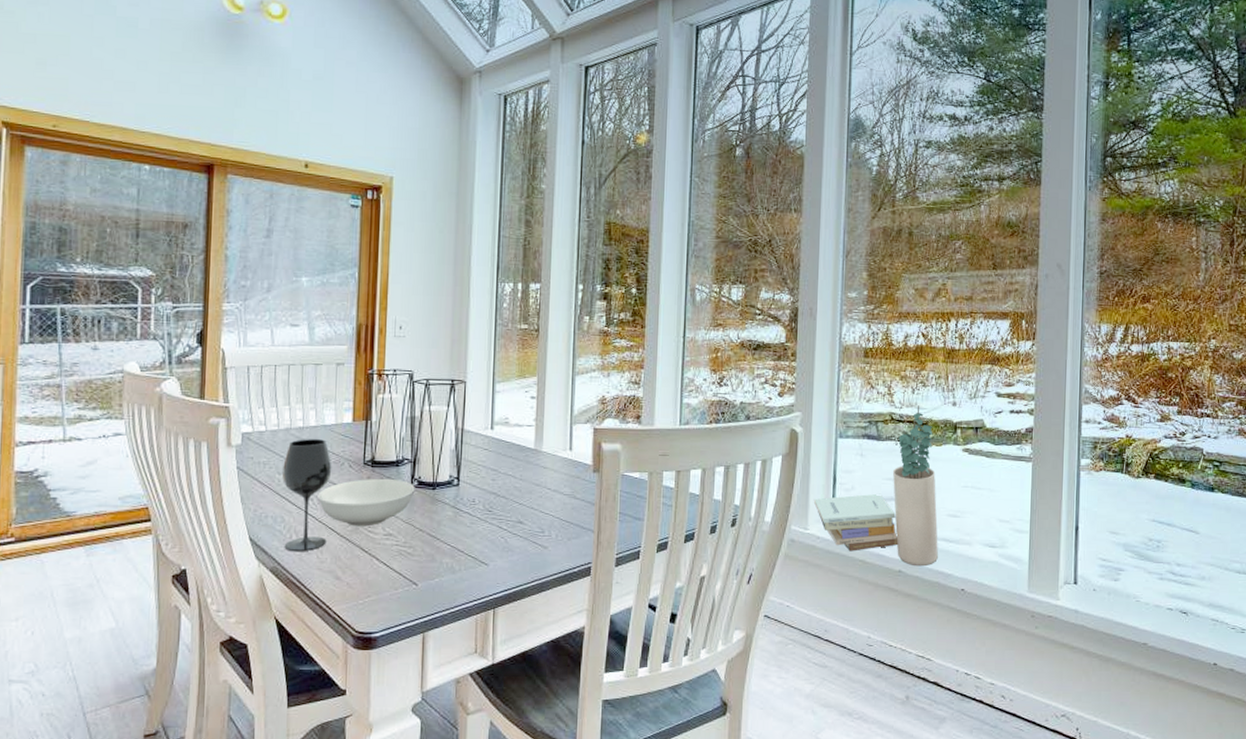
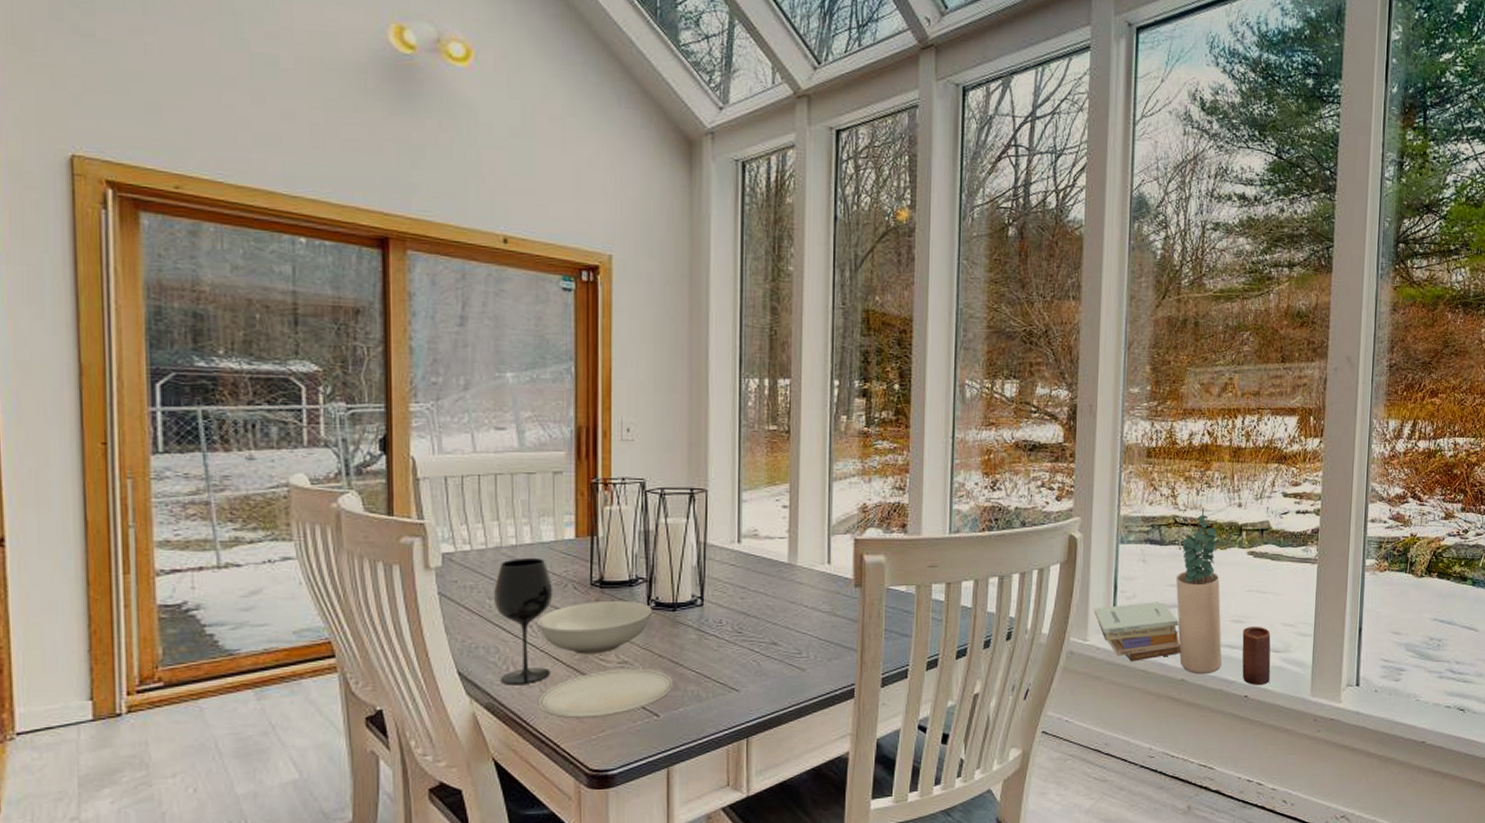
plate: none [316,540,431,585] -> present [539,668,674,719]
candle: none [958,521,987,580] -> present [1242,626,1271,686]

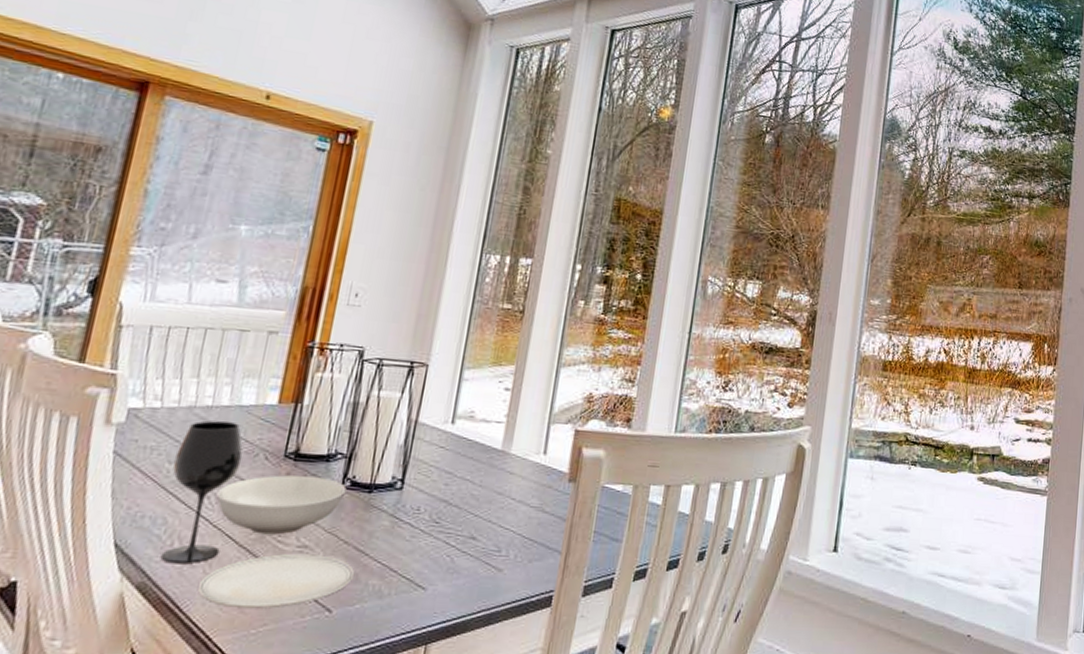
books: present [1093,600,1181,662] -> none [816,522,904,588]
vase: present [1176,507,1222,675] -> none [902,427,949,608]
candle: present [1242,626,1271,686] -> none [966,558,998,626]

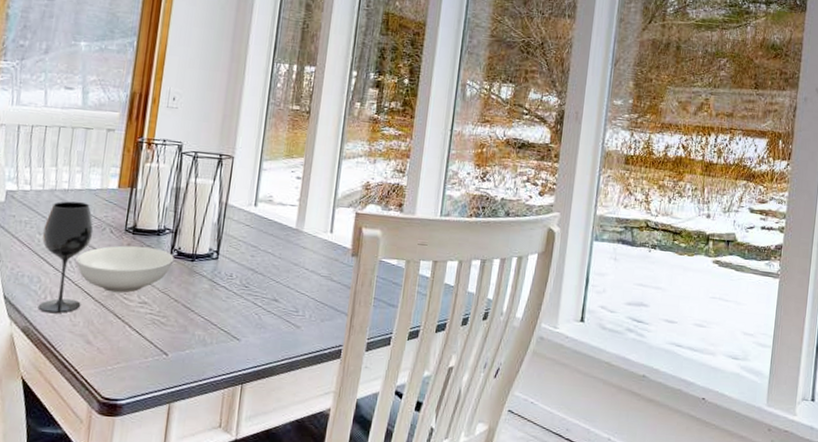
plate: present [198,553,355,610] -> none [67,308,184,351]

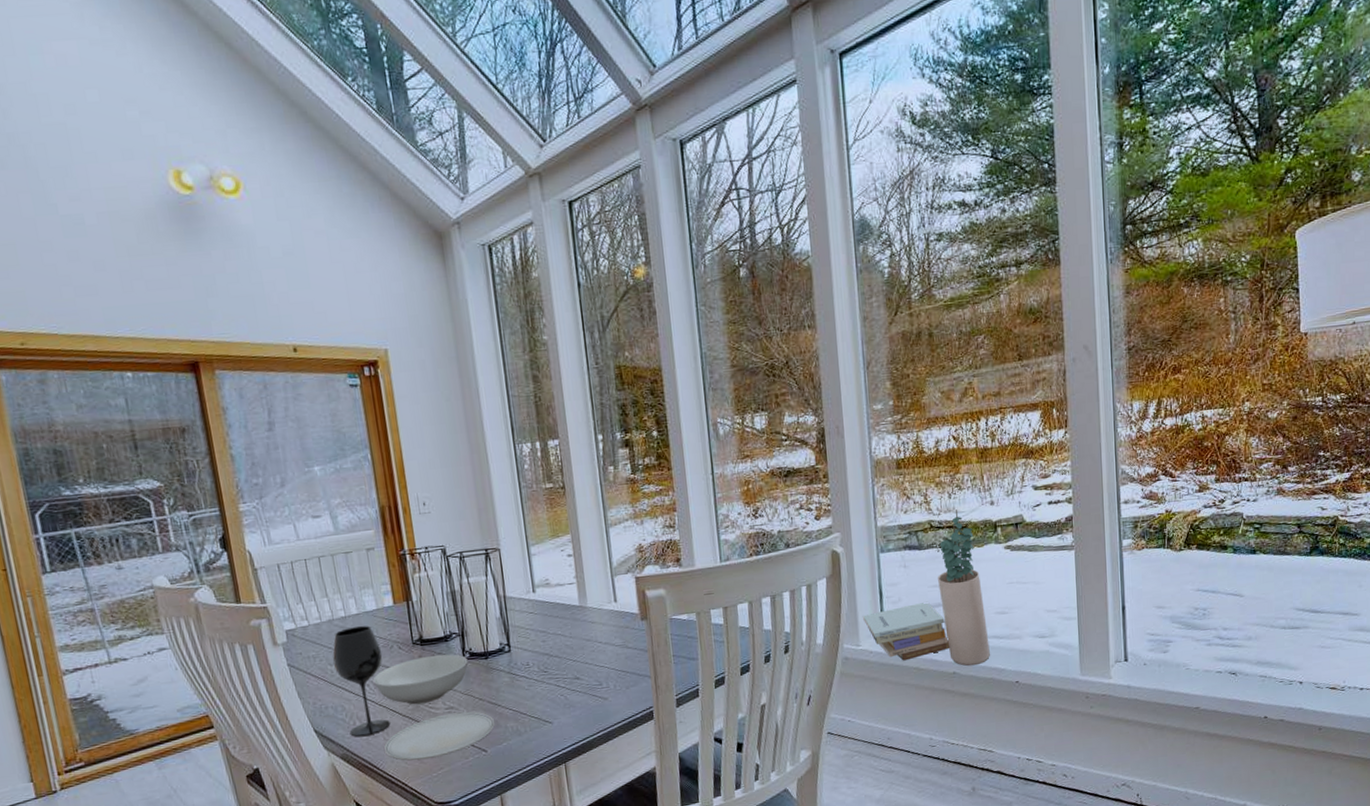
plate: none [67,308,184,351] -> present [384,712,495,761]
books: none [565,298,645,354] -> present [862,601,950,661]
vase: none [642,215,686,374] -> present [938,509,990,667]

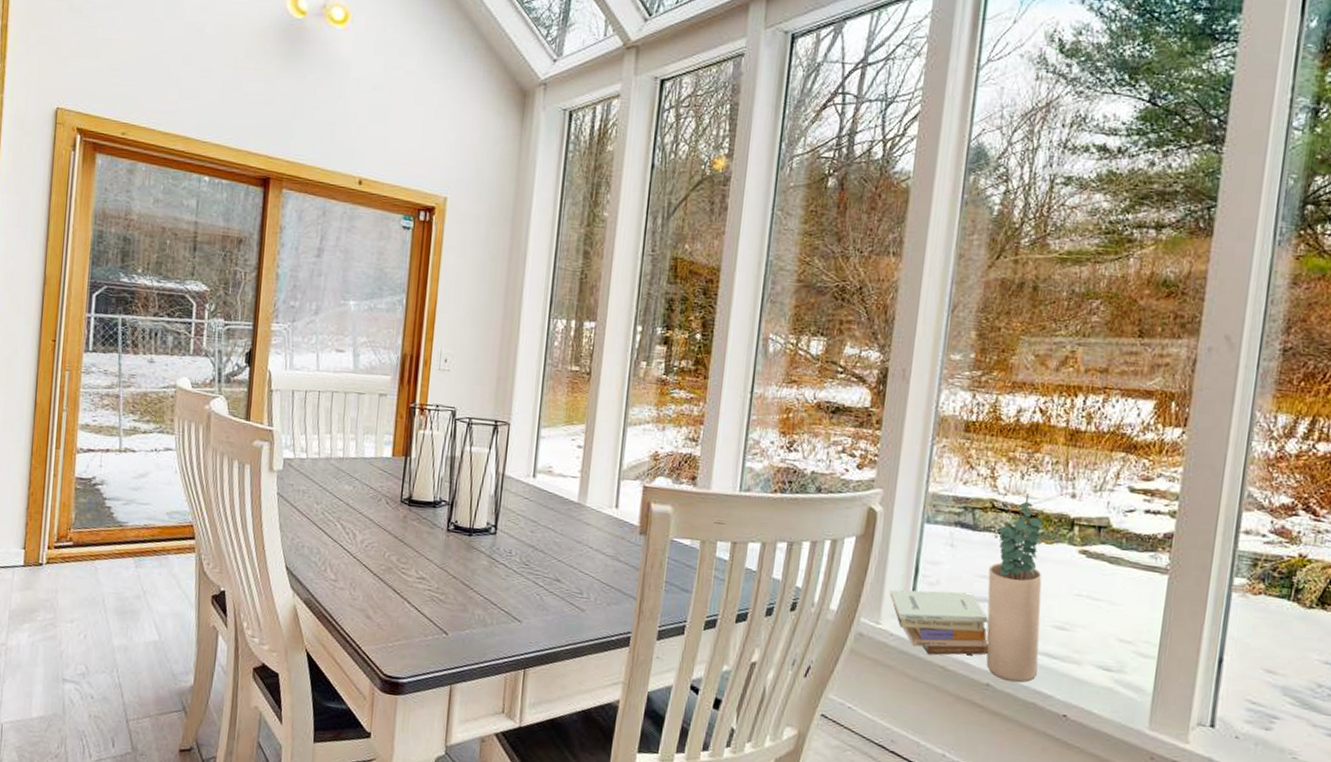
wine glass: present [332,625,391,737] -> none [318,470,370,586]
bowl: present [372,654,468,705] -> none [353,517,451,568]
plate: present [384,712,495,761] -> none [348,583,464,628]

